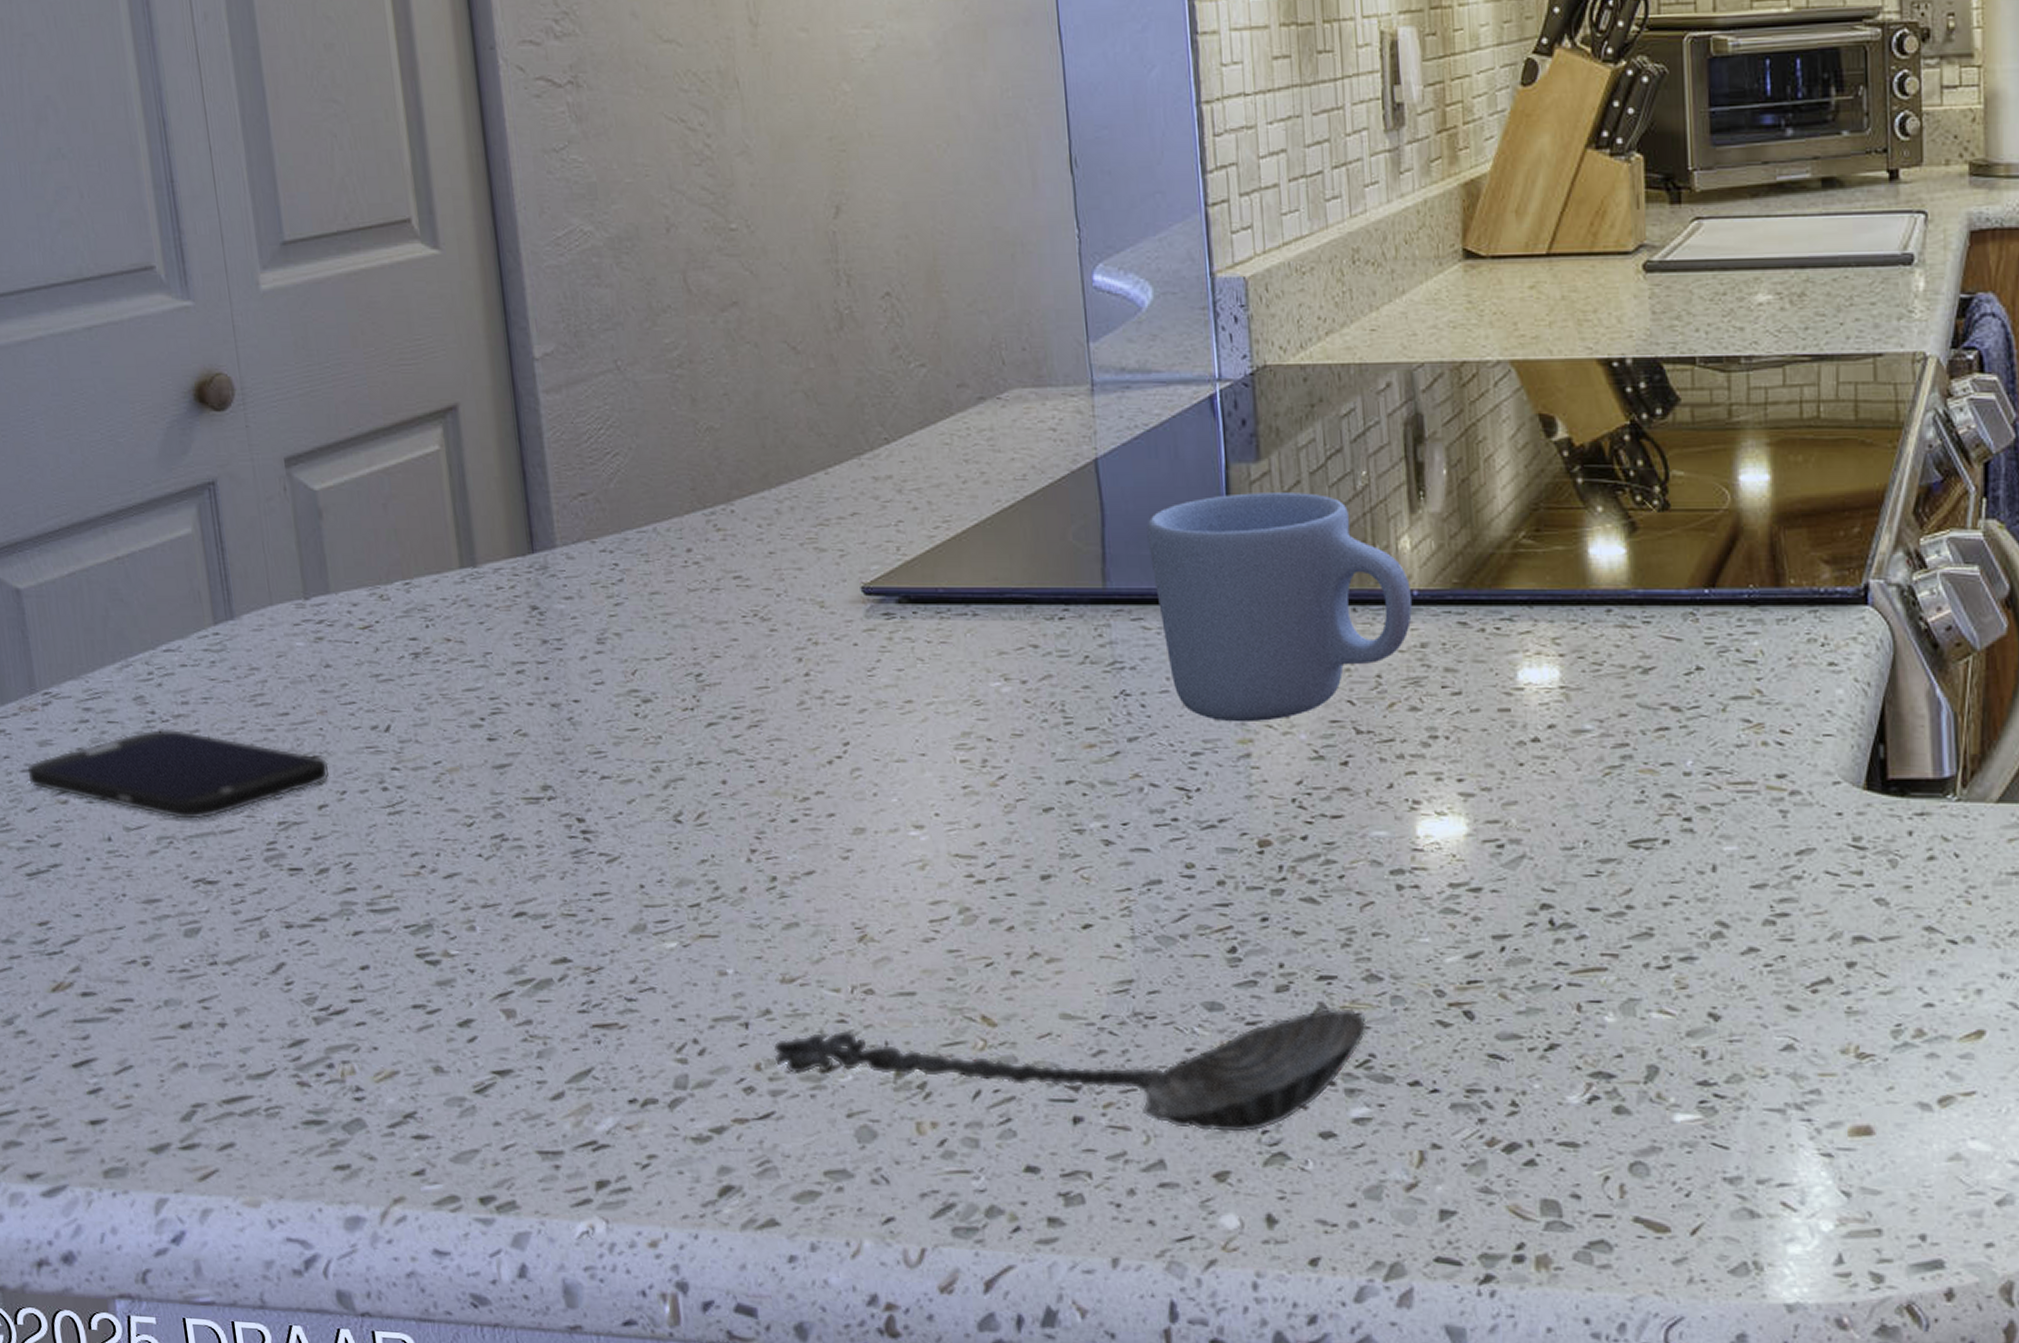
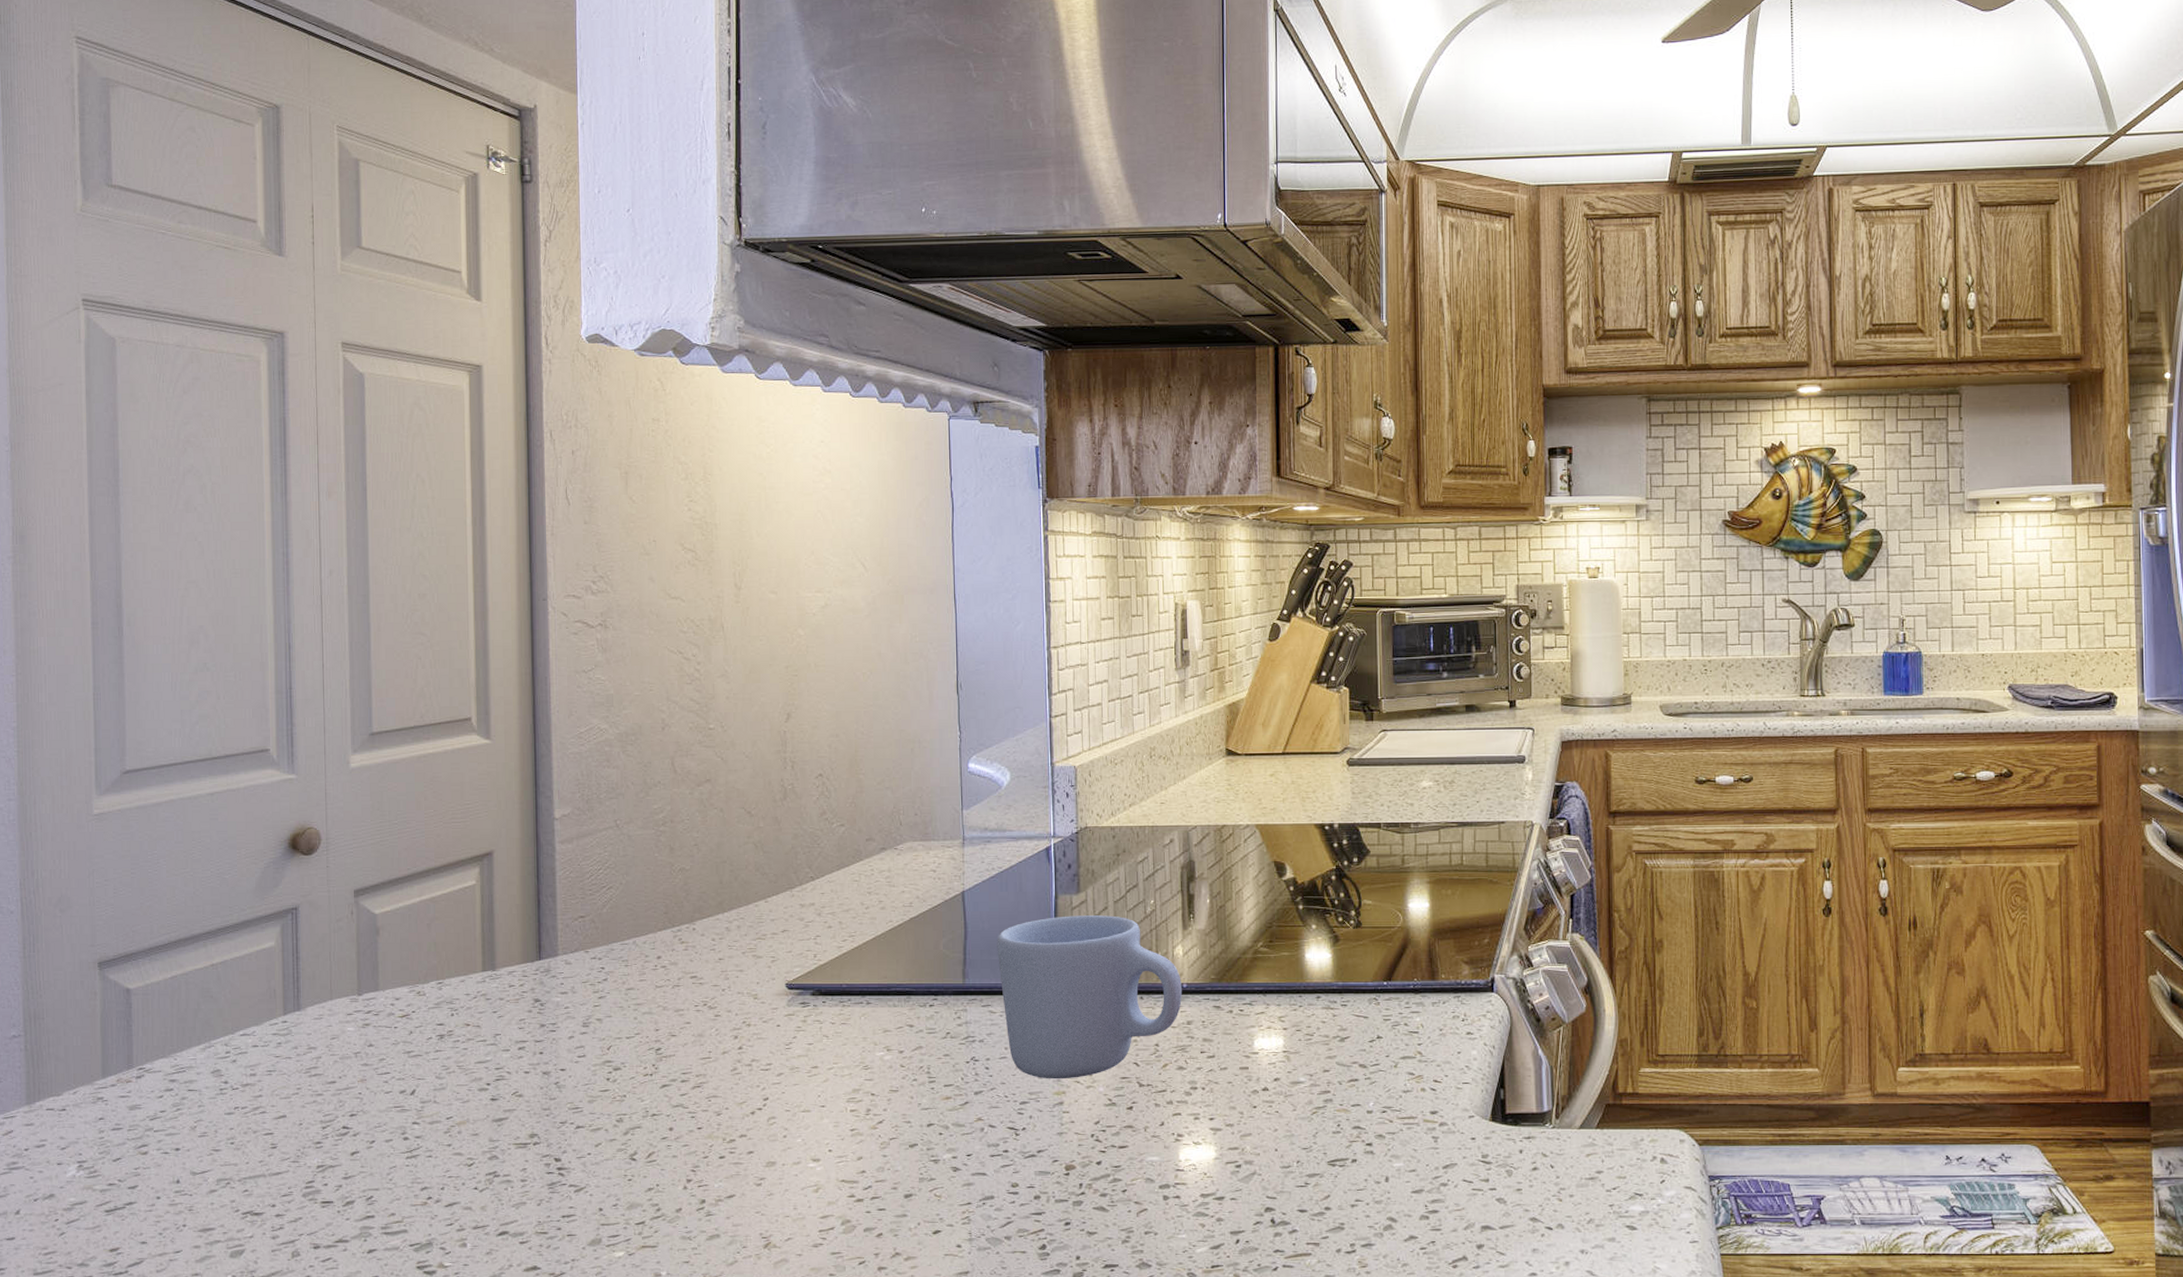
smartphone: present [27,728,330,819] -> none [117,1095,363,1165]

